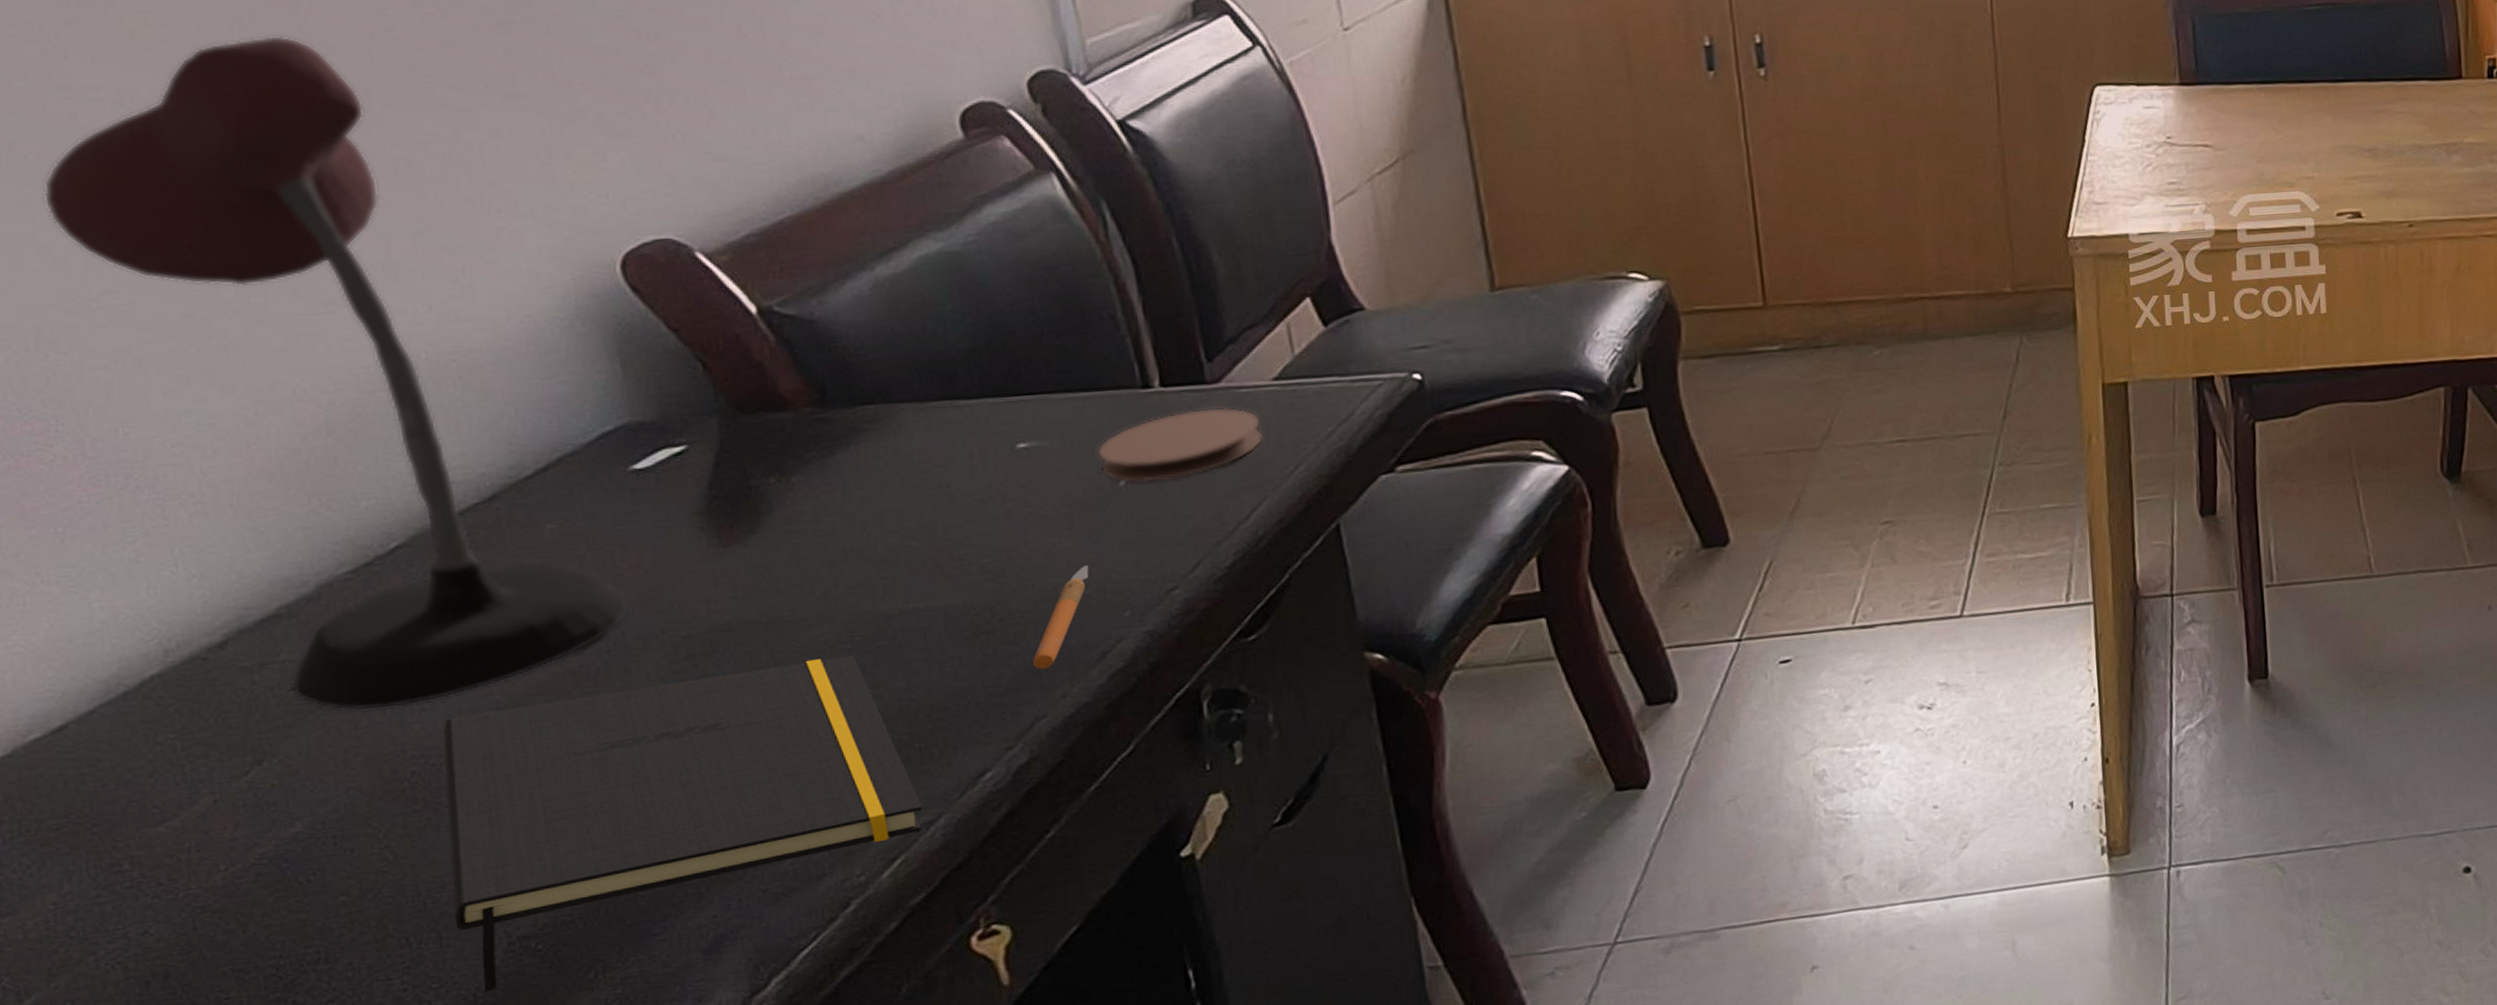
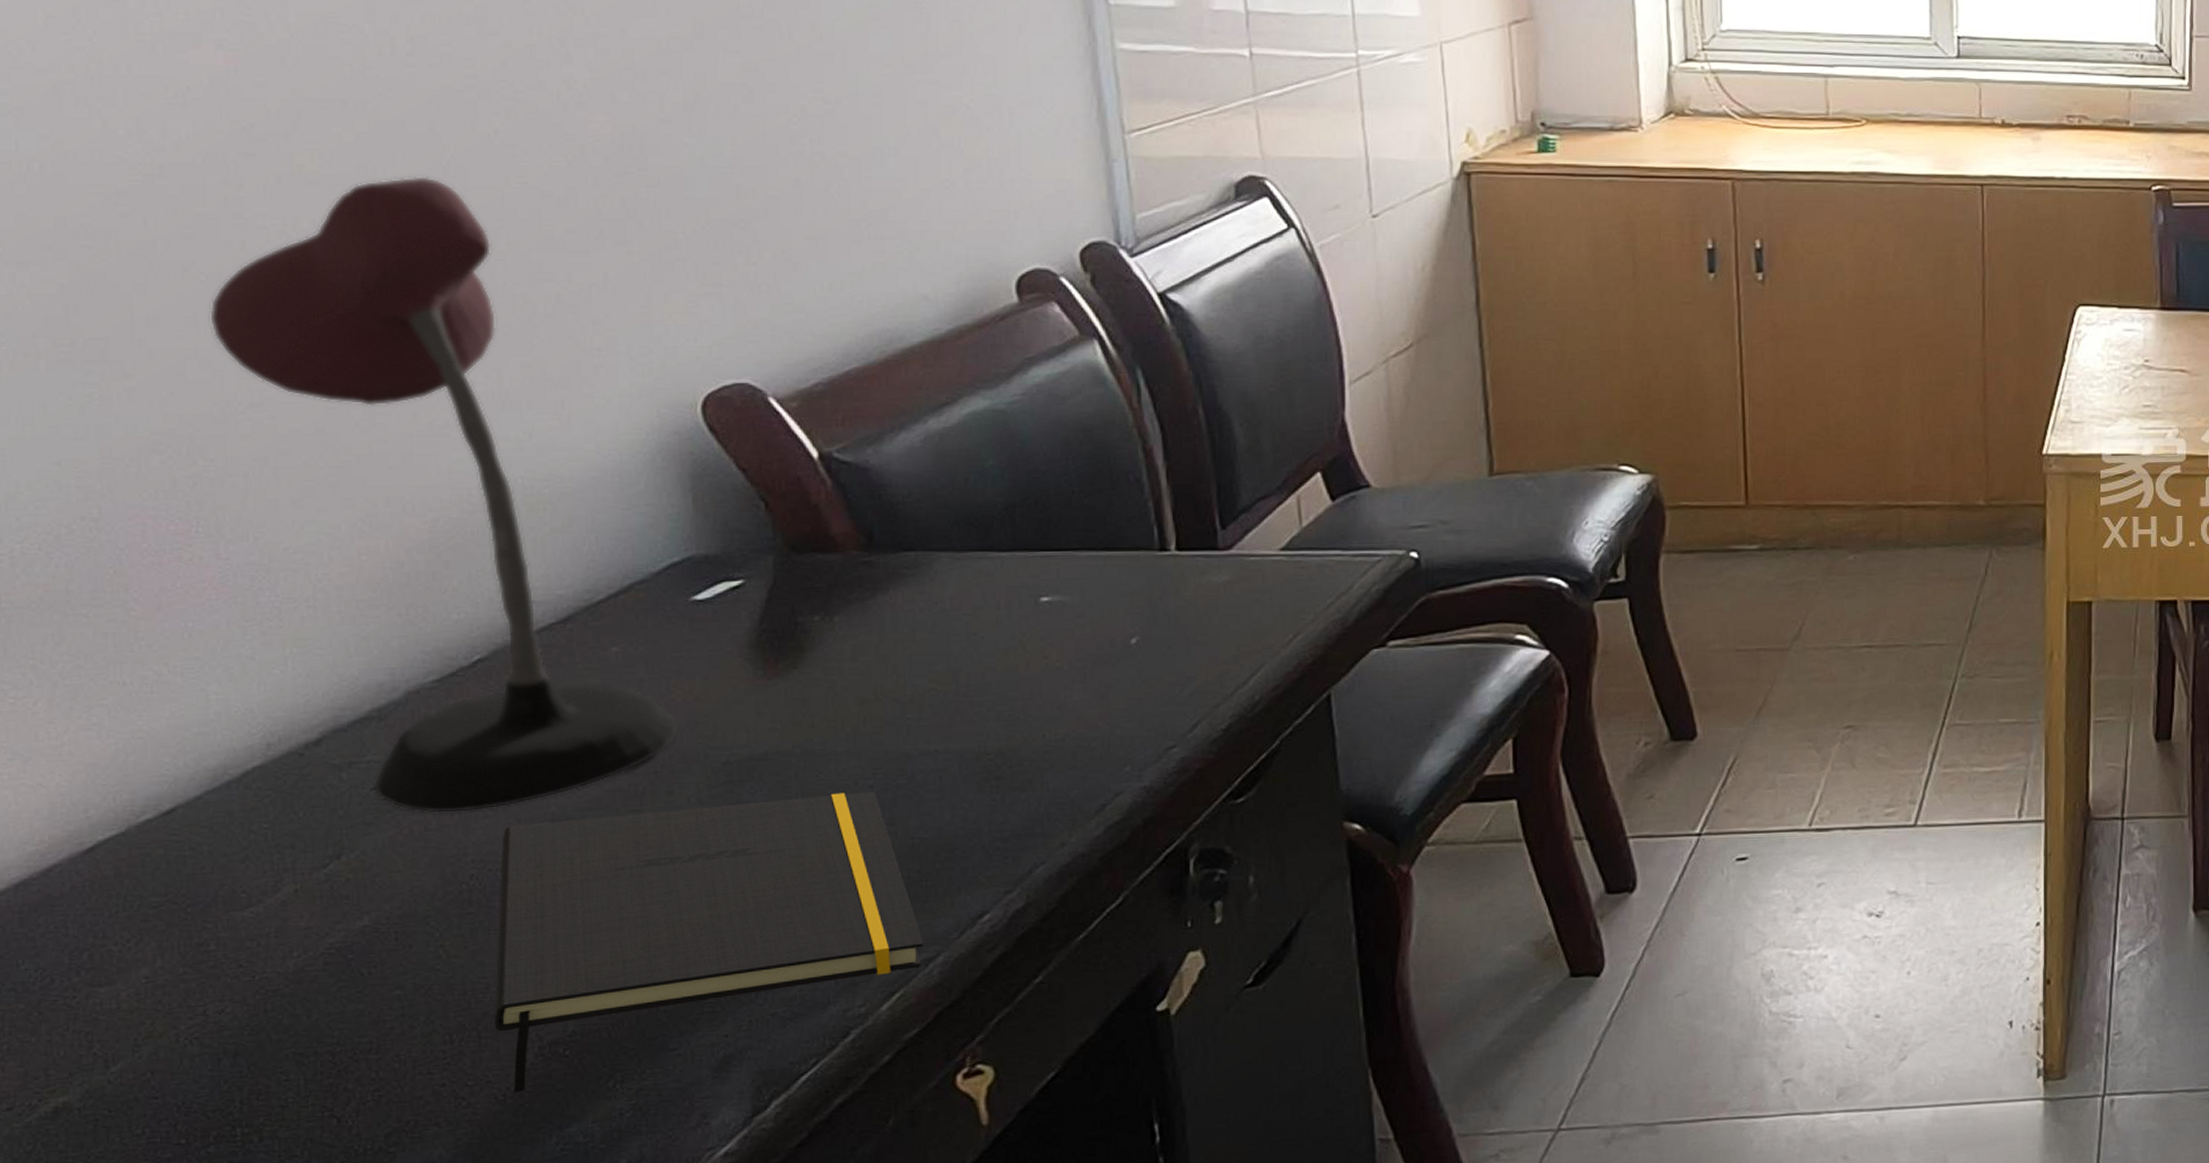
craft knife: present [1033,565,1089,669] -> none [1037,719,1096,817]
coaster: present [1097,407,1264,483] -> none [1113,573,1267,643]

